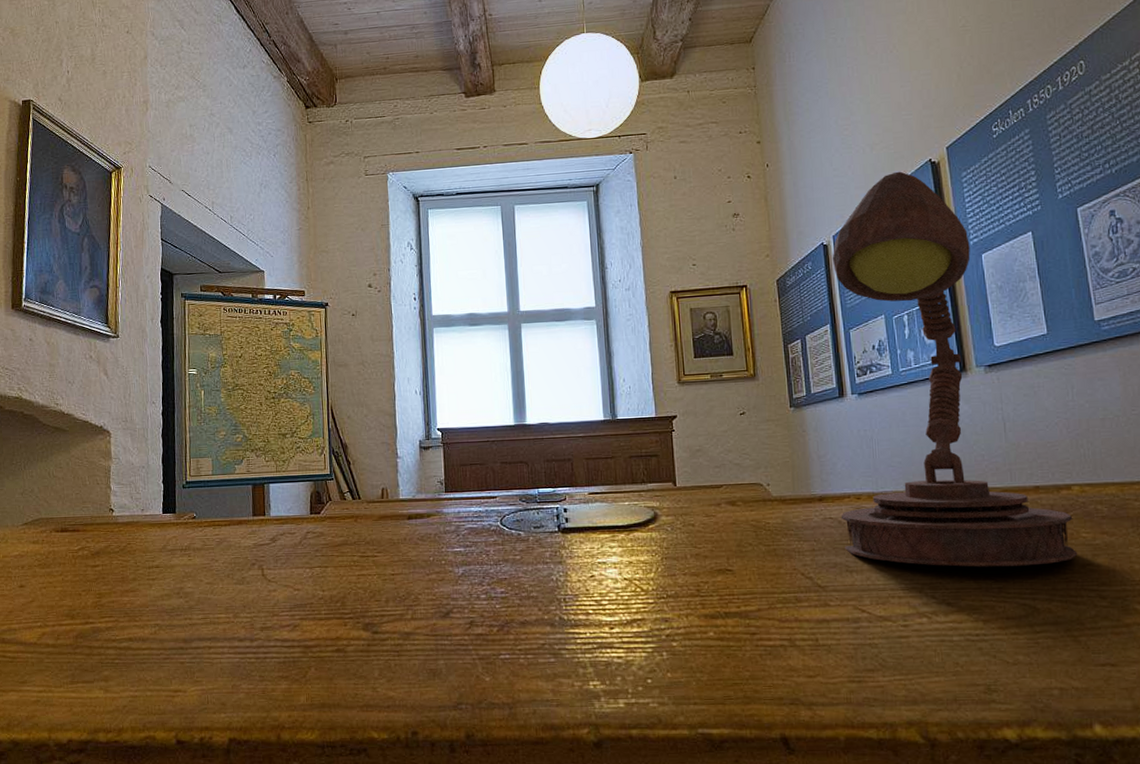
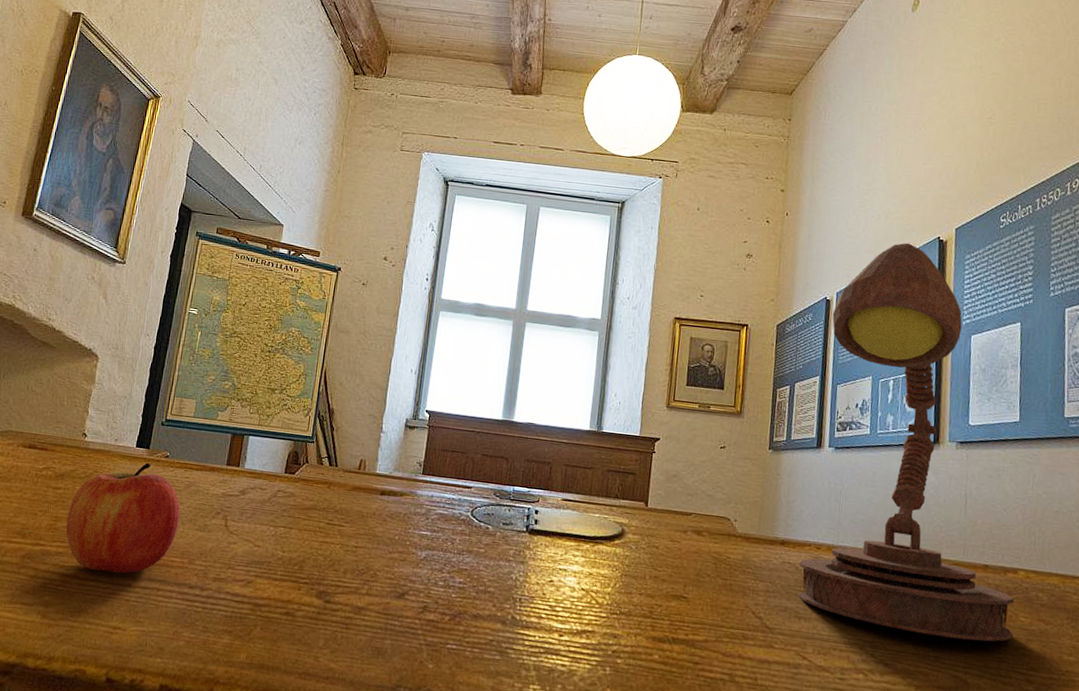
apple: none [110,527,218,639] -> present [65,463,181,574]

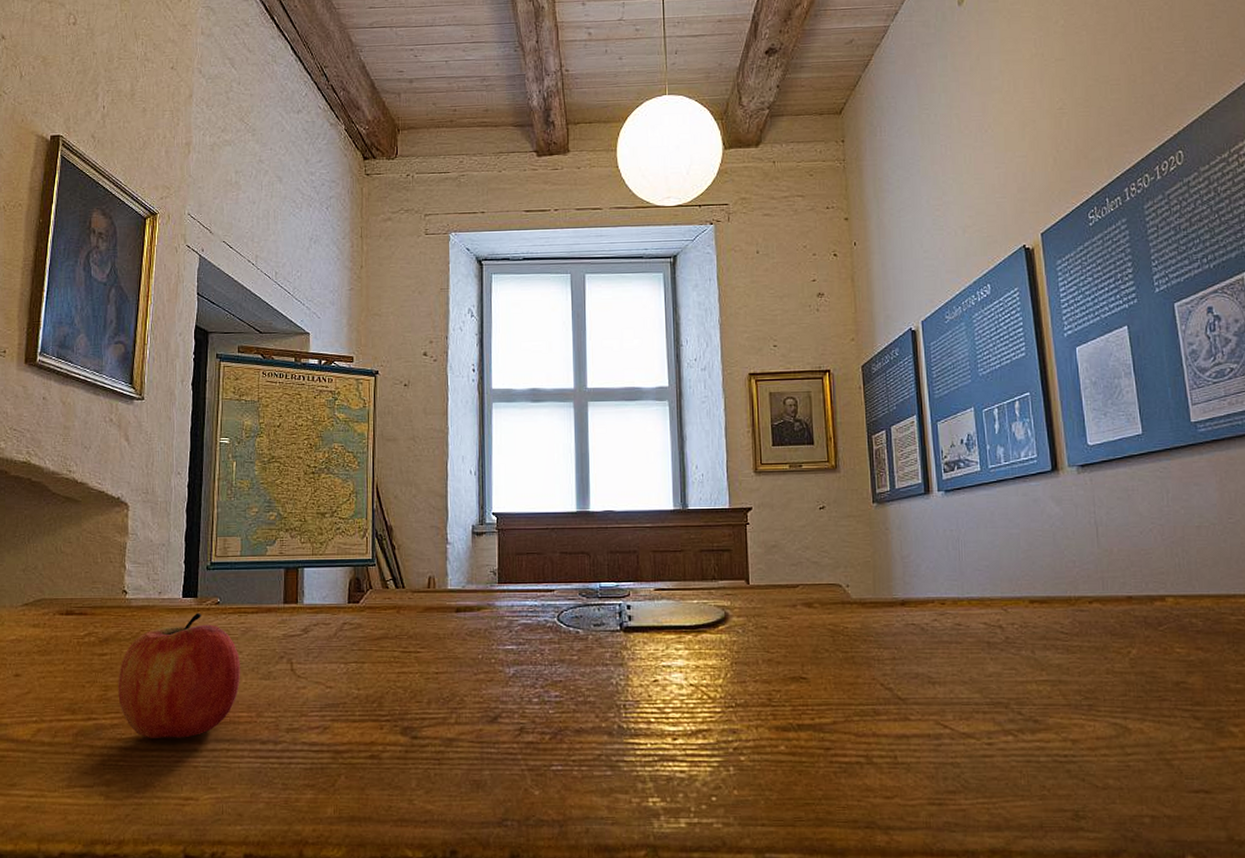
desk lamp: present [797,242,1015,642] -> none [920,256,1171,682]

